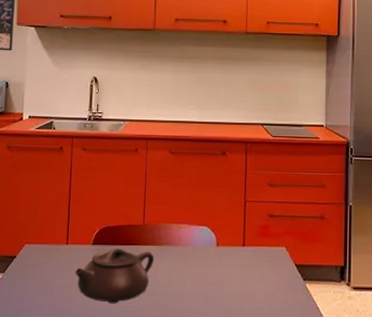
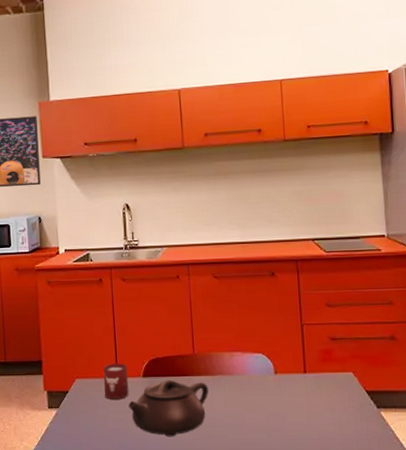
cup: none [53,230,78,266] -> present [103,363,129,399]

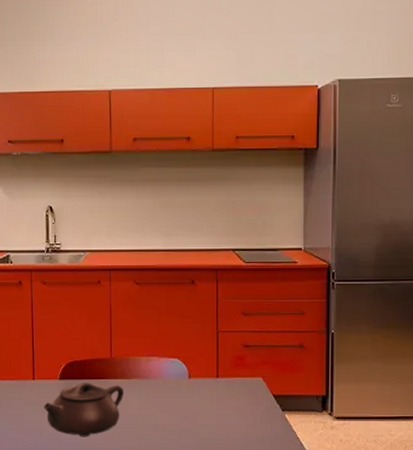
cup: present [103,363,129,399] -> none [20,365,45,401]

